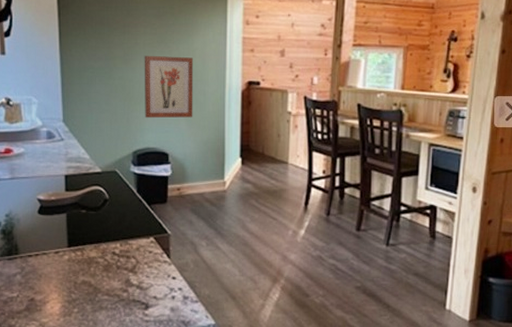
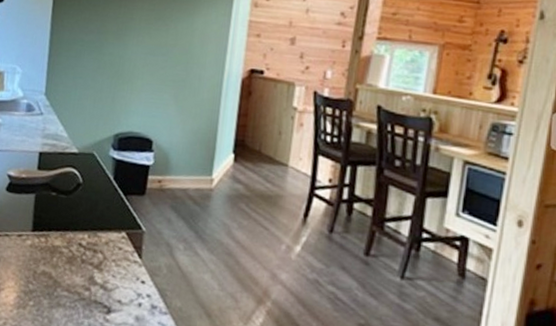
wall art: present [144,55,194,119] -> none [131,32,192,103]

